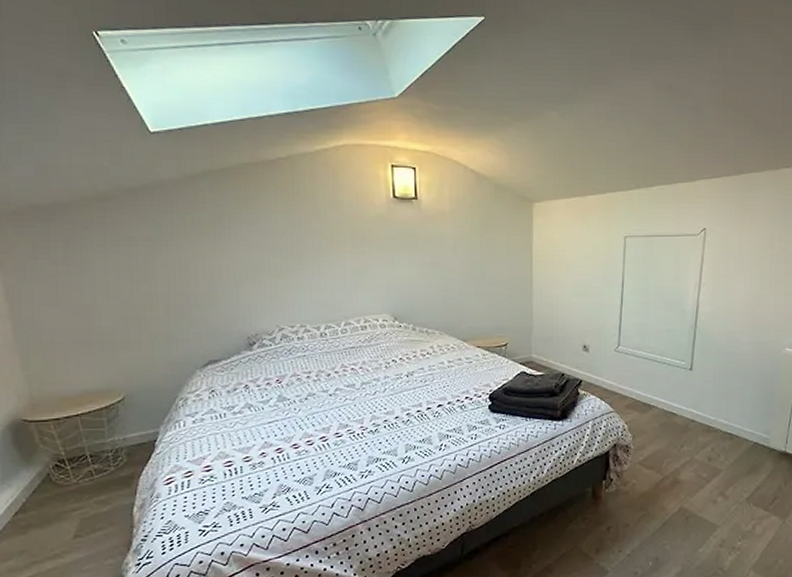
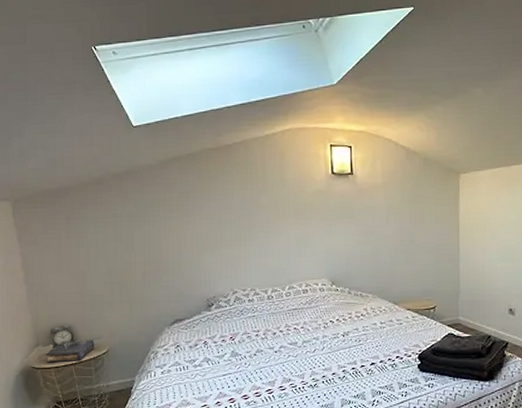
book: none [41,385,107,415] -> present [46,339,95,363]
alarm clock: none [44,369,80,398] -> present [48,325,75,350]

